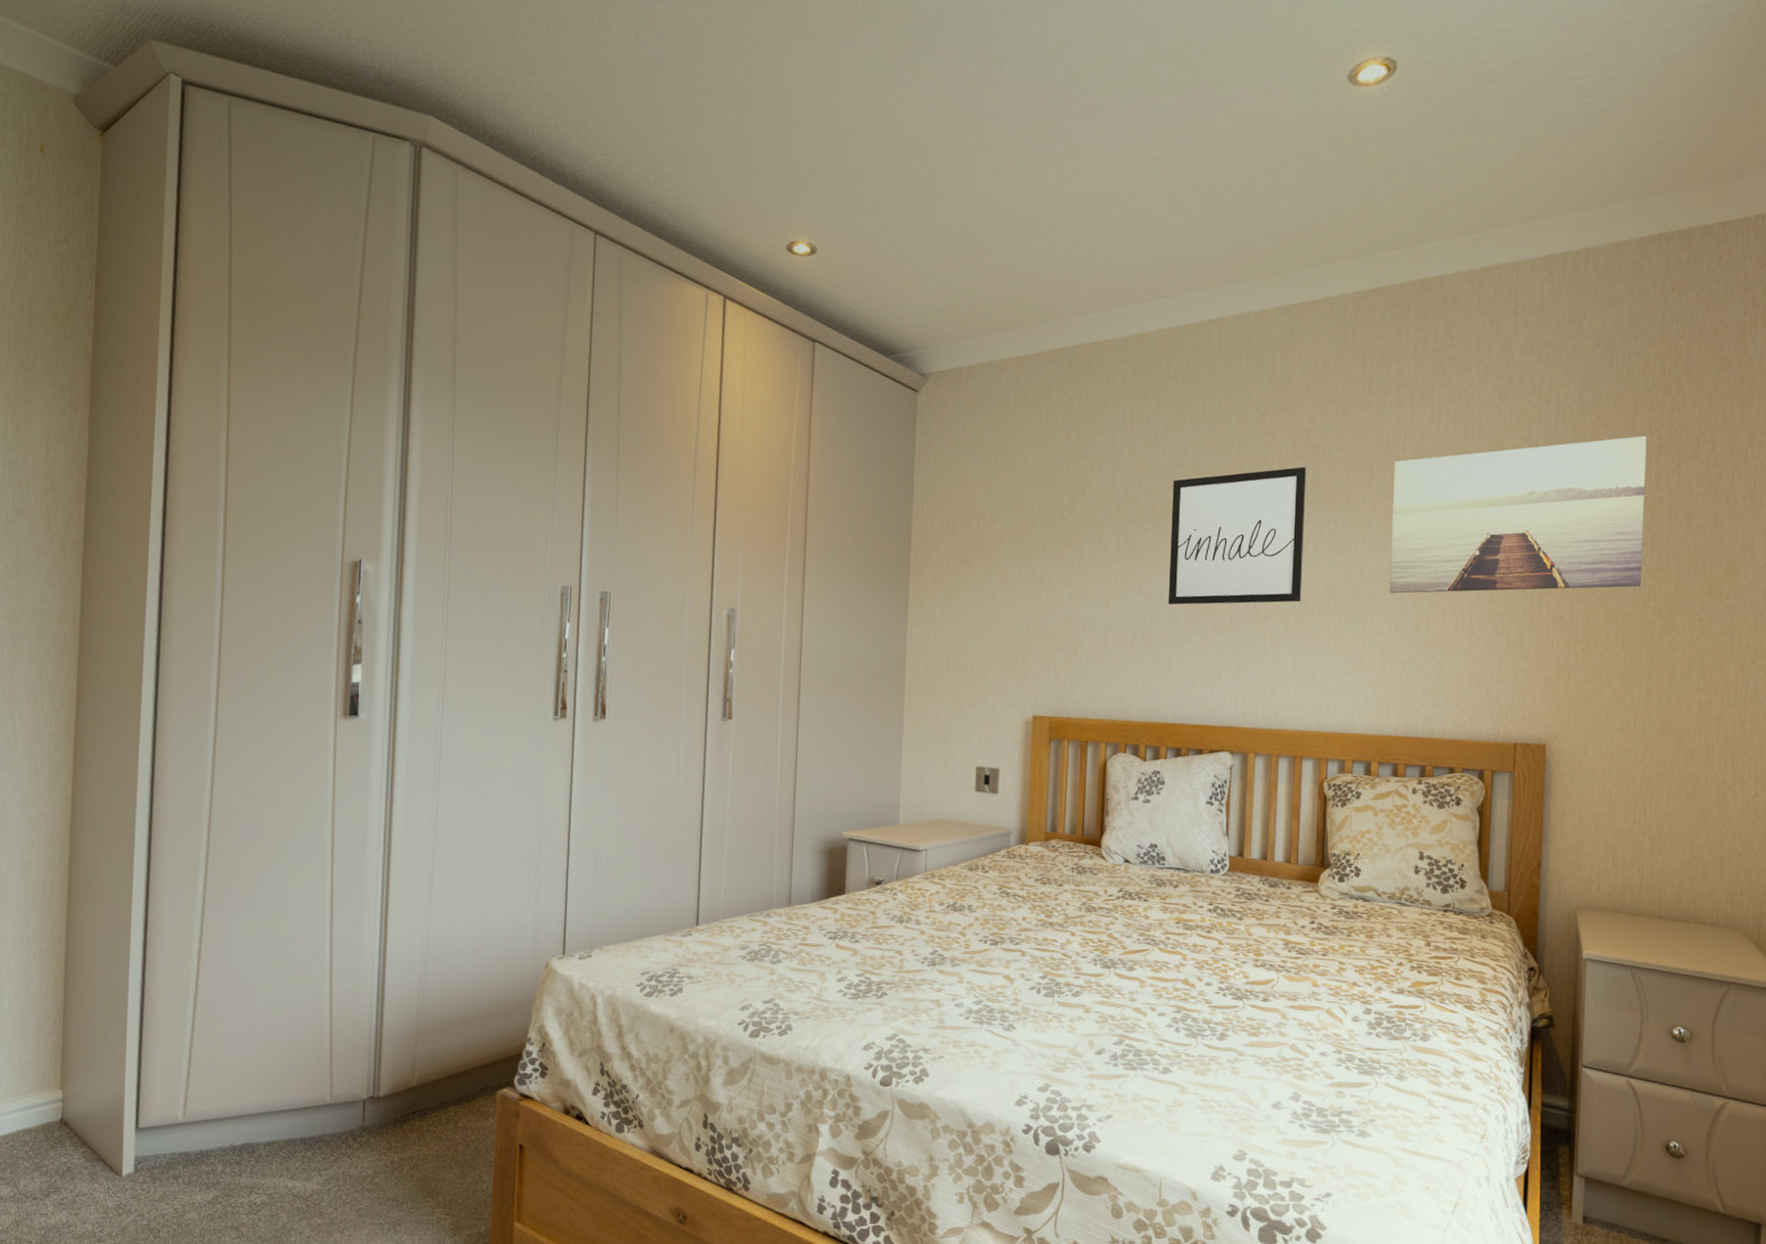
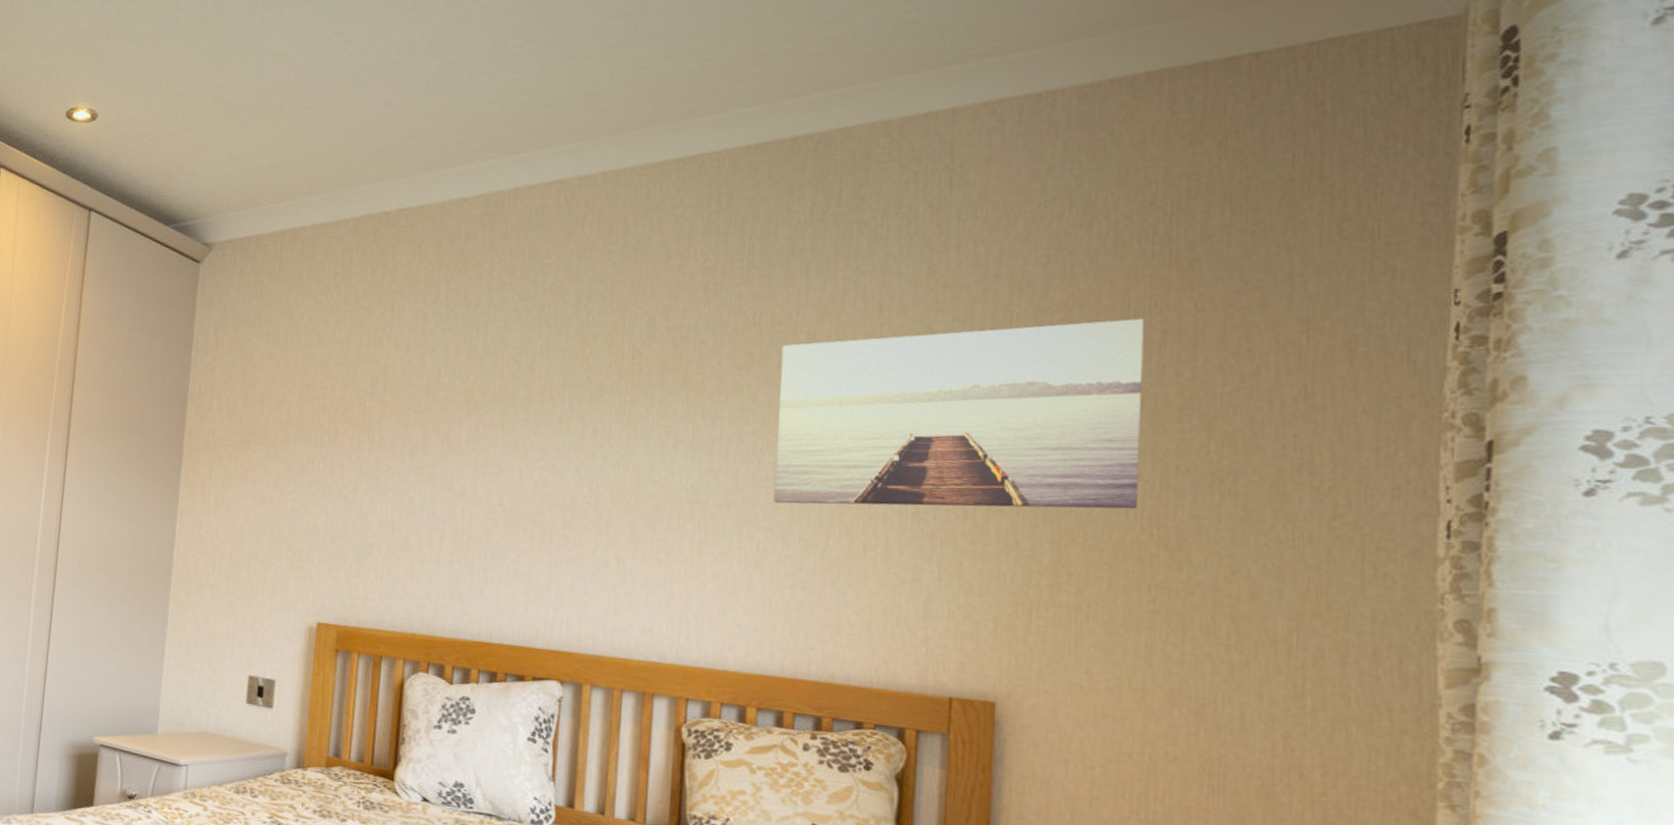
wall art: present [1168,467,1307,605] -> none [485,350,666,509]

